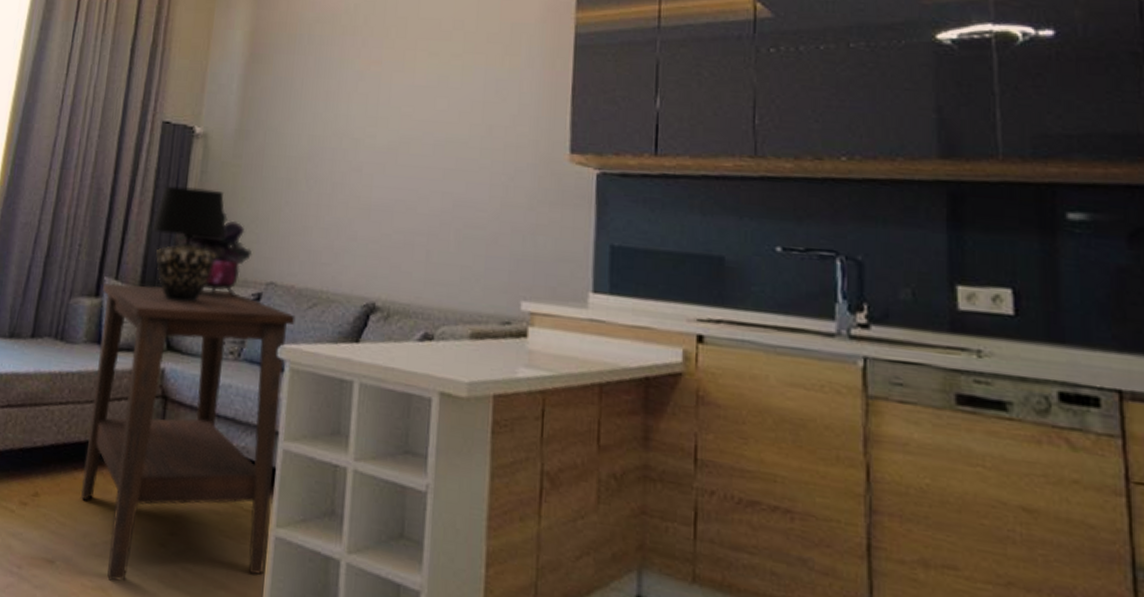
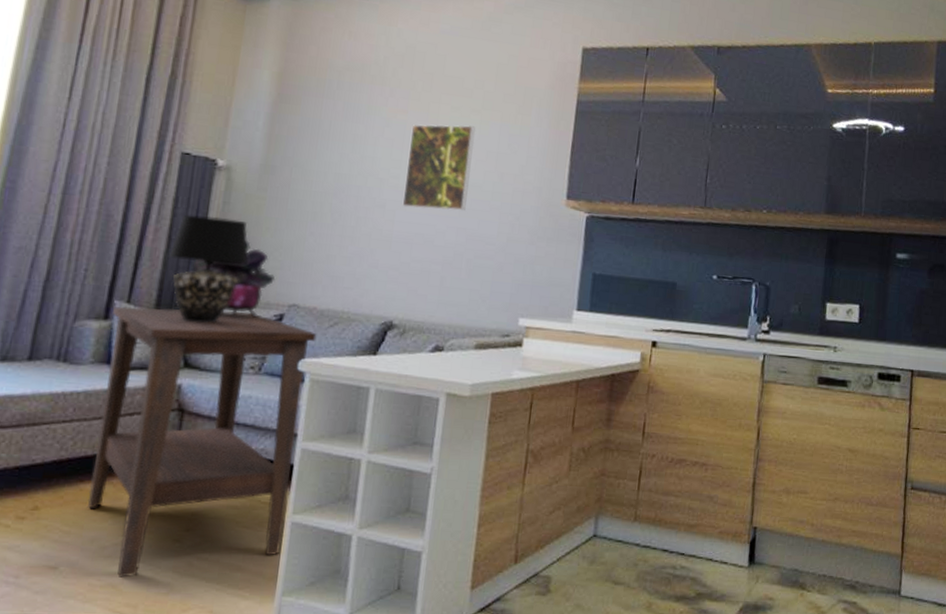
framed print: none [380,72,458,172] -> present [402,124,476,211]

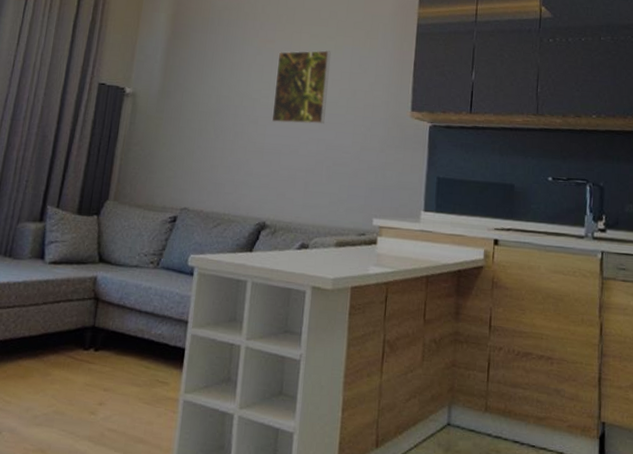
side table: present [87,307,317,578] -> none [24,211,204,444]
table lamp: present [169,214,249,323] -> none [88,134,149,225]
potted plant: present [191,240,276,318] -> none [105,154,170,220]

